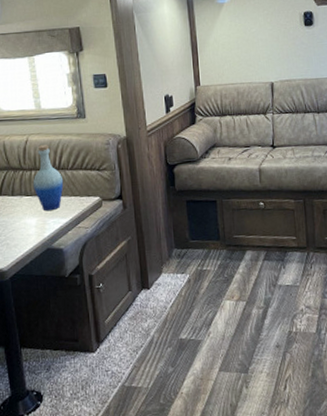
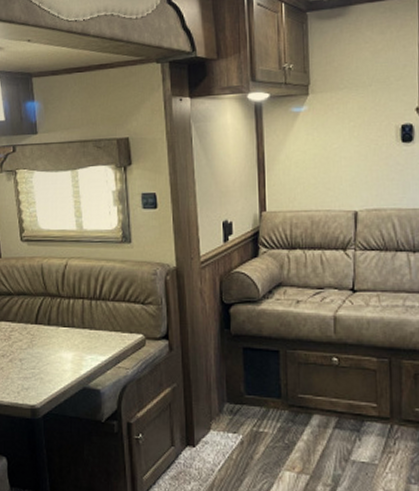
bottle: present [32,145,64,212] -> none [70,271,104,346]

